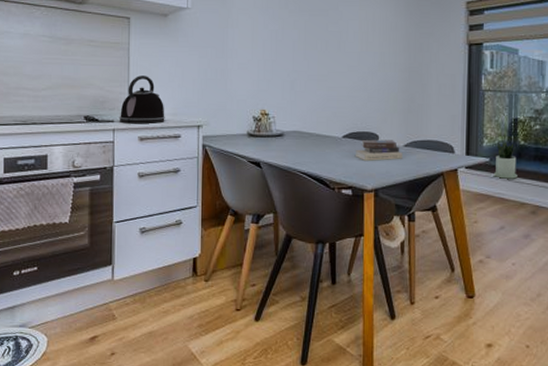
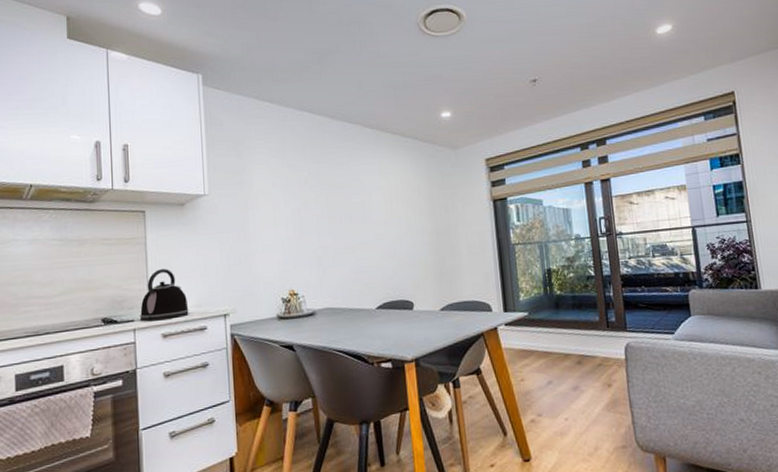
books: present [354,139,403,161] -> none [391,305,440,330]
planter: present [493,141,517,179] -> none [533,293,558,332]

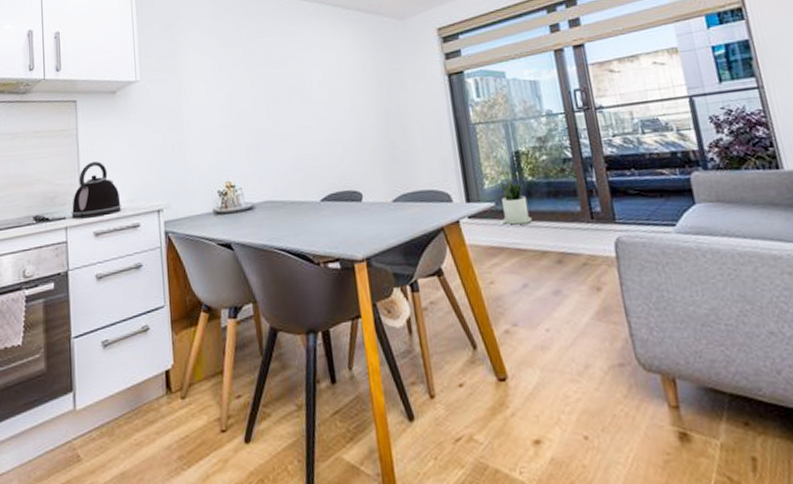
planter: none [533,293,558,332] -> present [500,180,532,225]

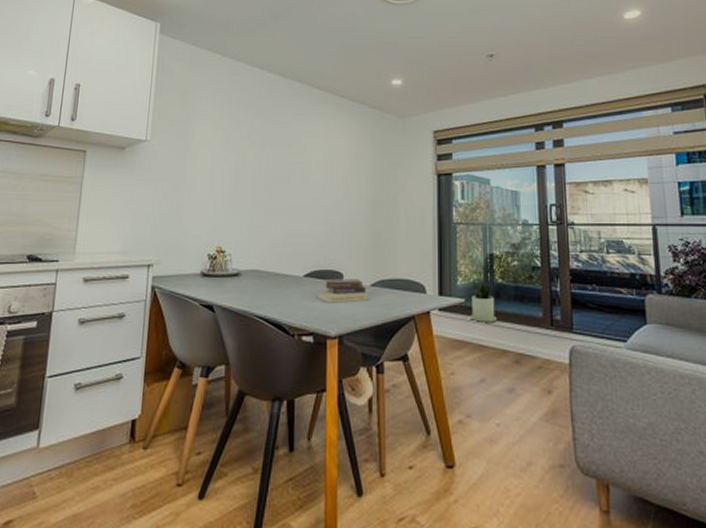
kettle: present [71,161,121,220] -> none [64,211,114,264]
books: none [337,196,393,225] -> present [317,278,369,303]

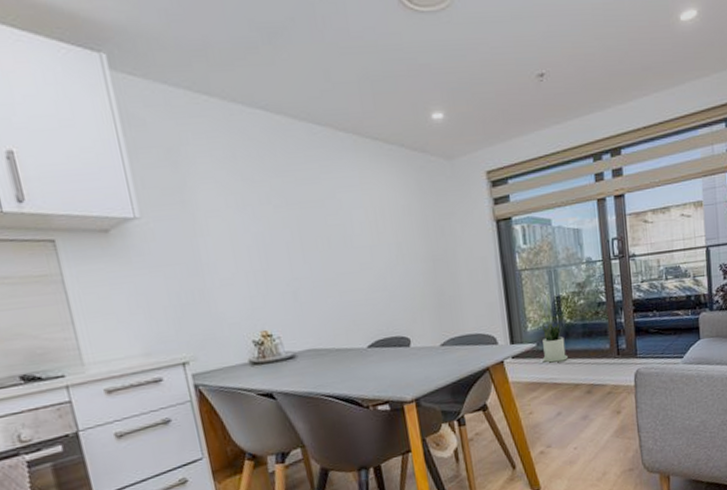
books: present [317,278,369,303] -> none [386,341,441,370]

